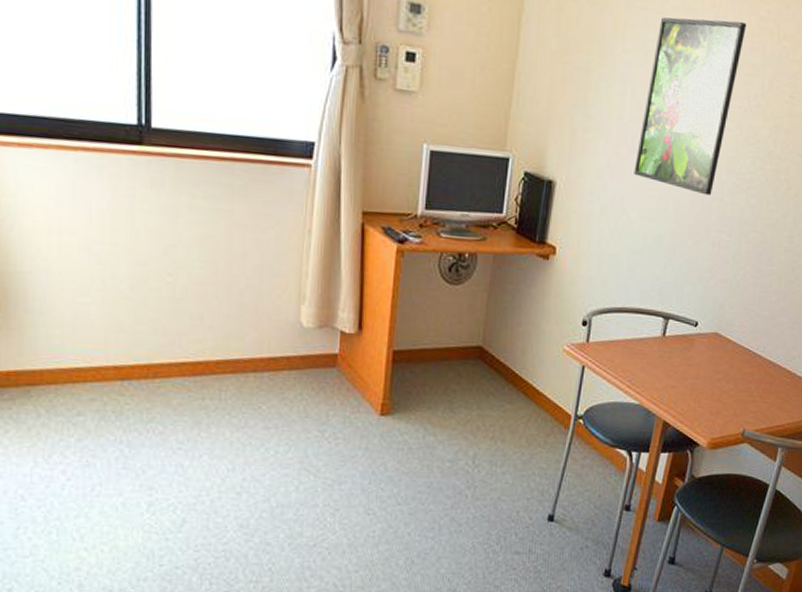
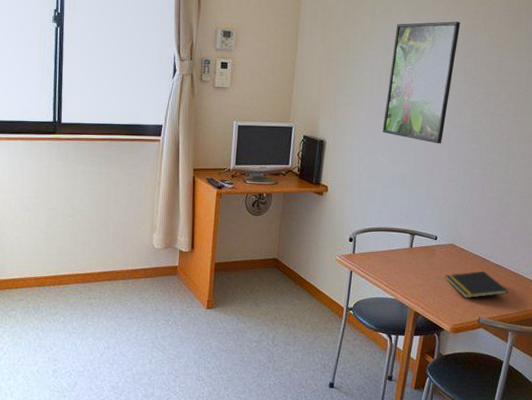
notepad: none [705,369,782,404] -> present [445,270,508,298]

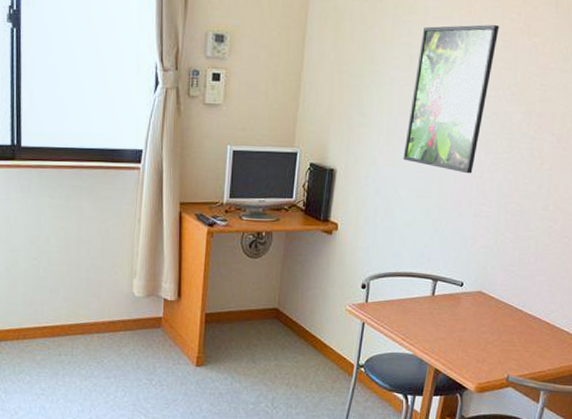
notepad: present [445,270,508,298] -> none [471,322,542,353]

